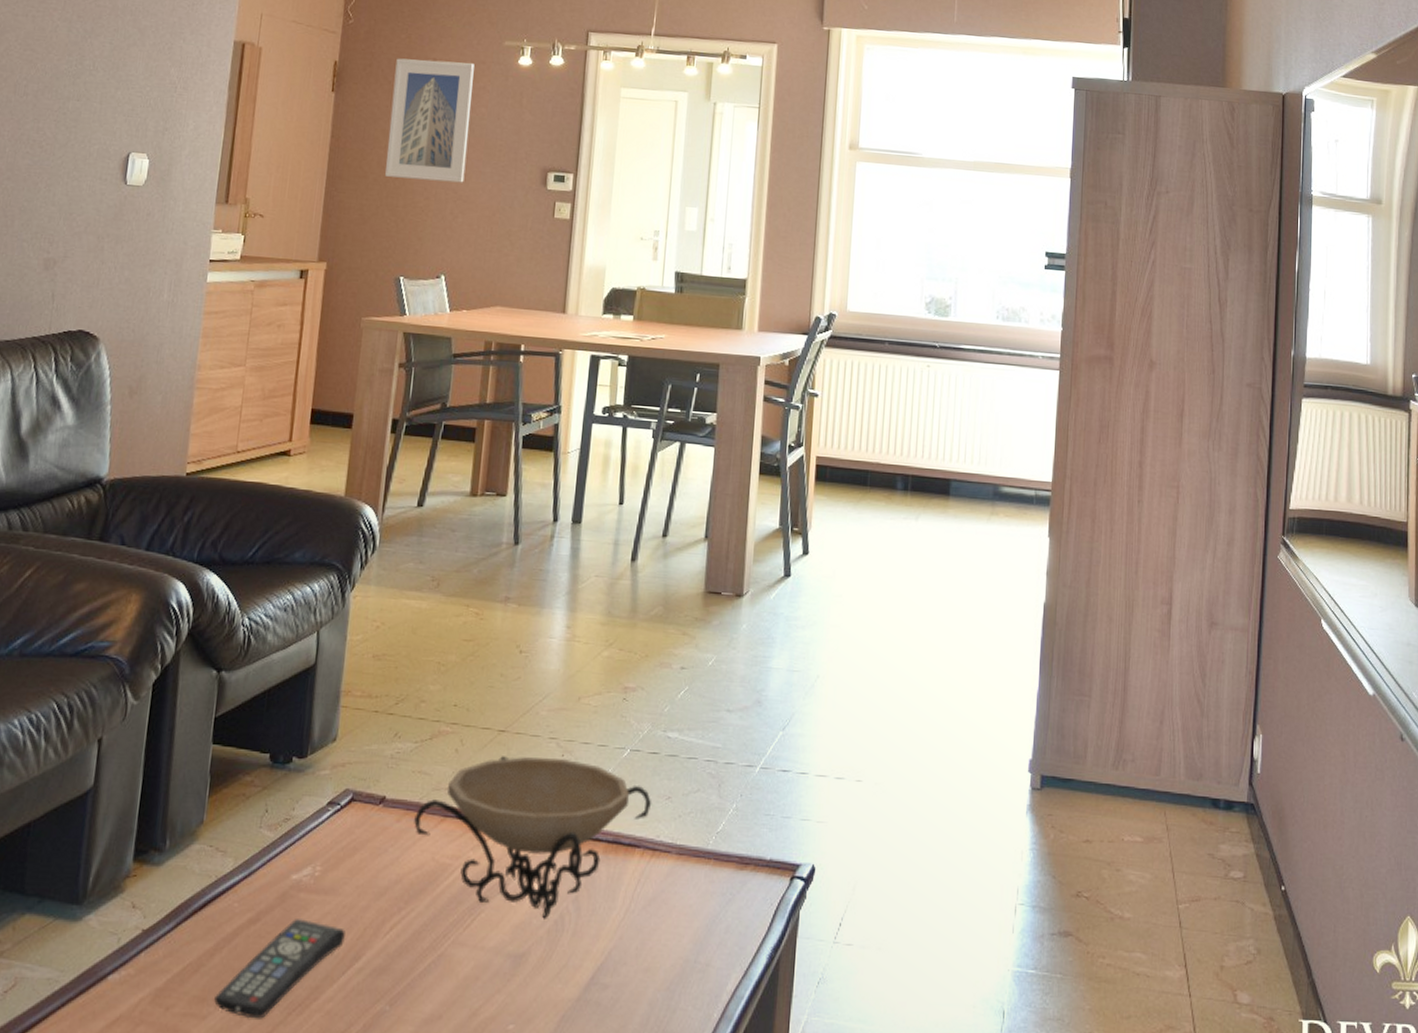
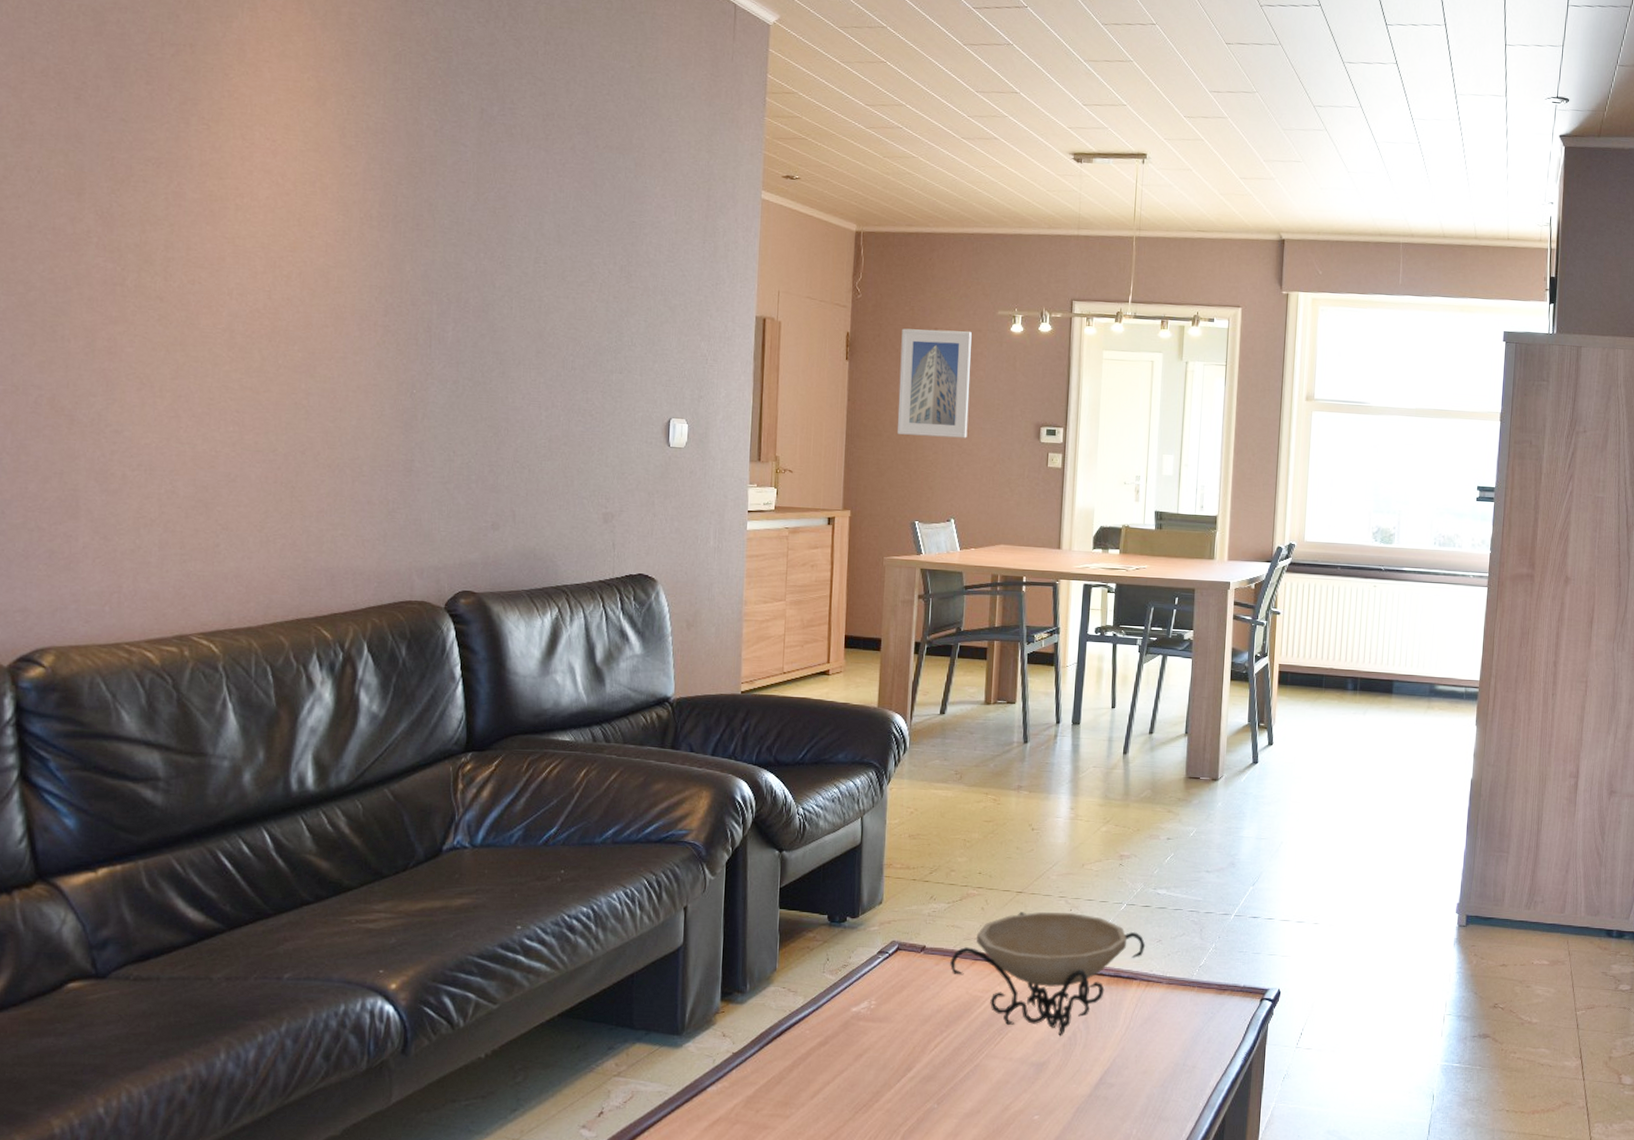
remote control: present [213,919,345,1019] -> none [794,1041,898,1117]

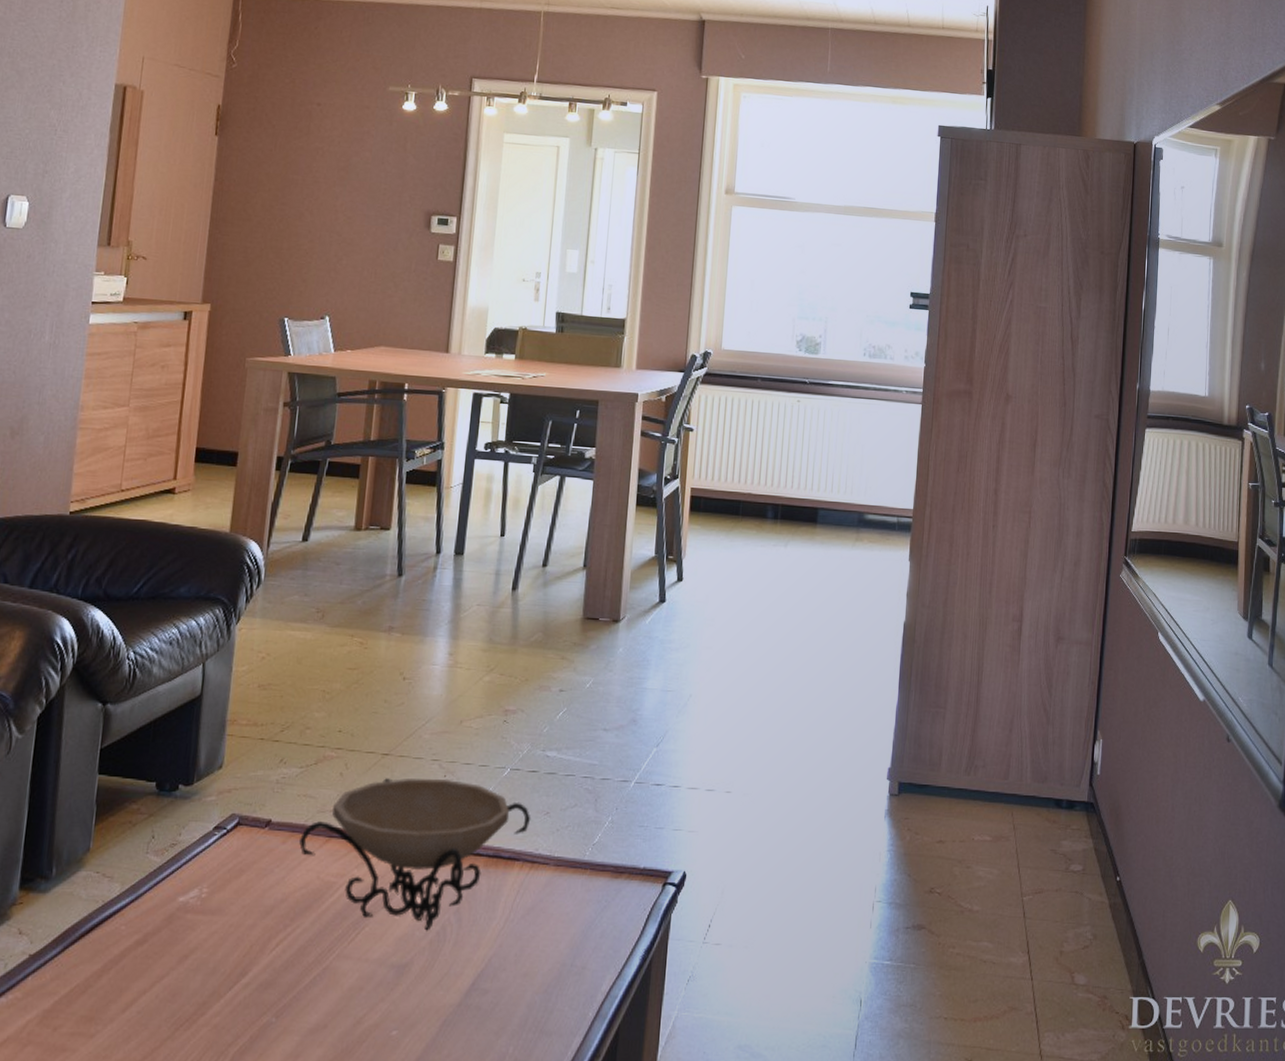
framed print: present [897,328,972,438] -> none [269,102,359,226]

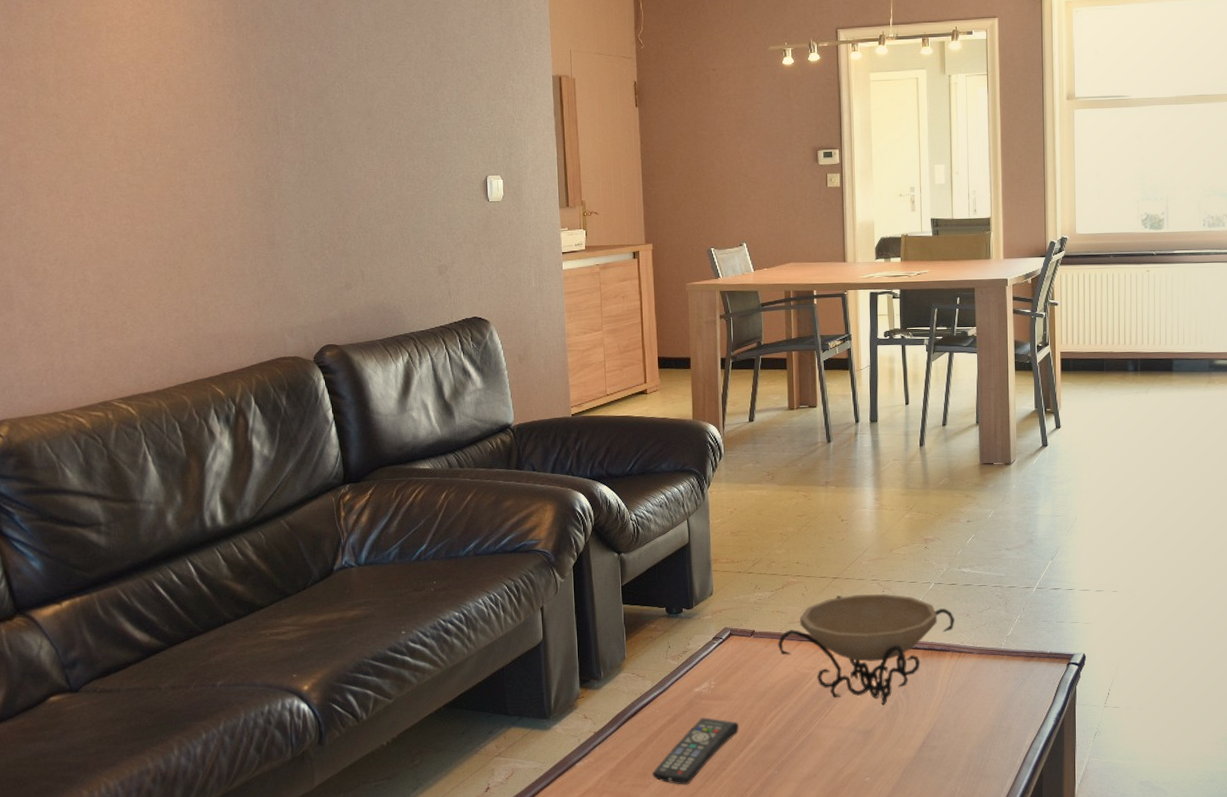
remote control: none [101,939,232,1035] -> present [651,718,739,785]

